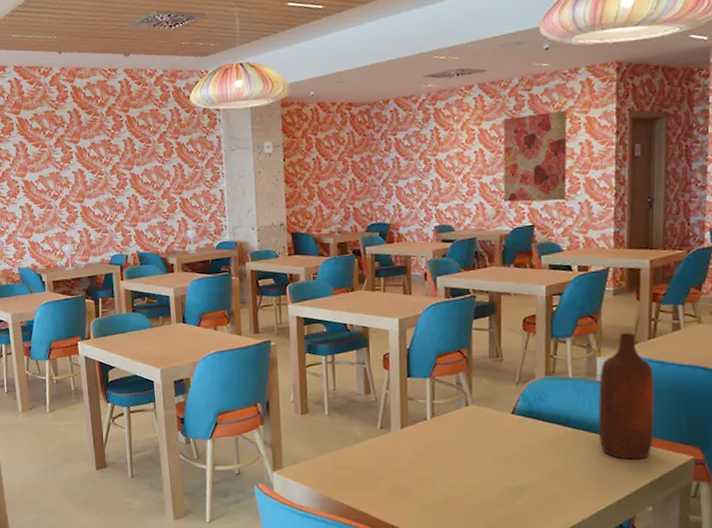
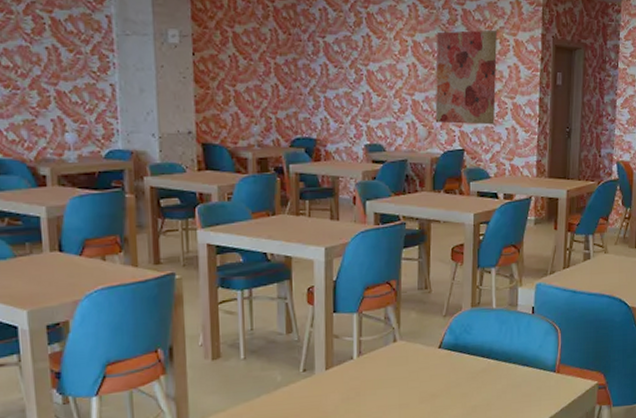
bottle: present [598,332,655,460] -> none [519,262,567,389]

